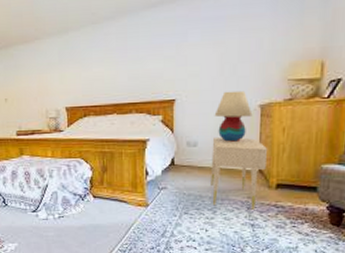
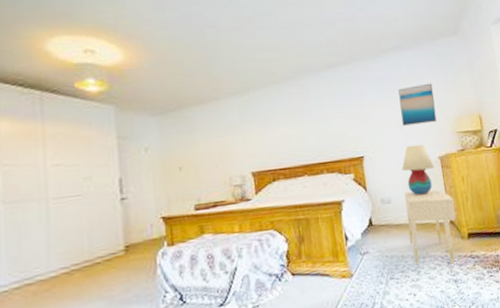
wall art: none [223,23,269,70] -> present [398,83,437,126]

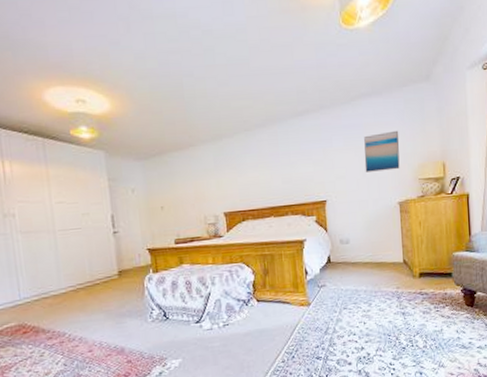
table lamp: present [401,144,435,196] -> none [361,190,394,238]
nightstand: present [404,189,456,266] -> none [362,233,410,299]

